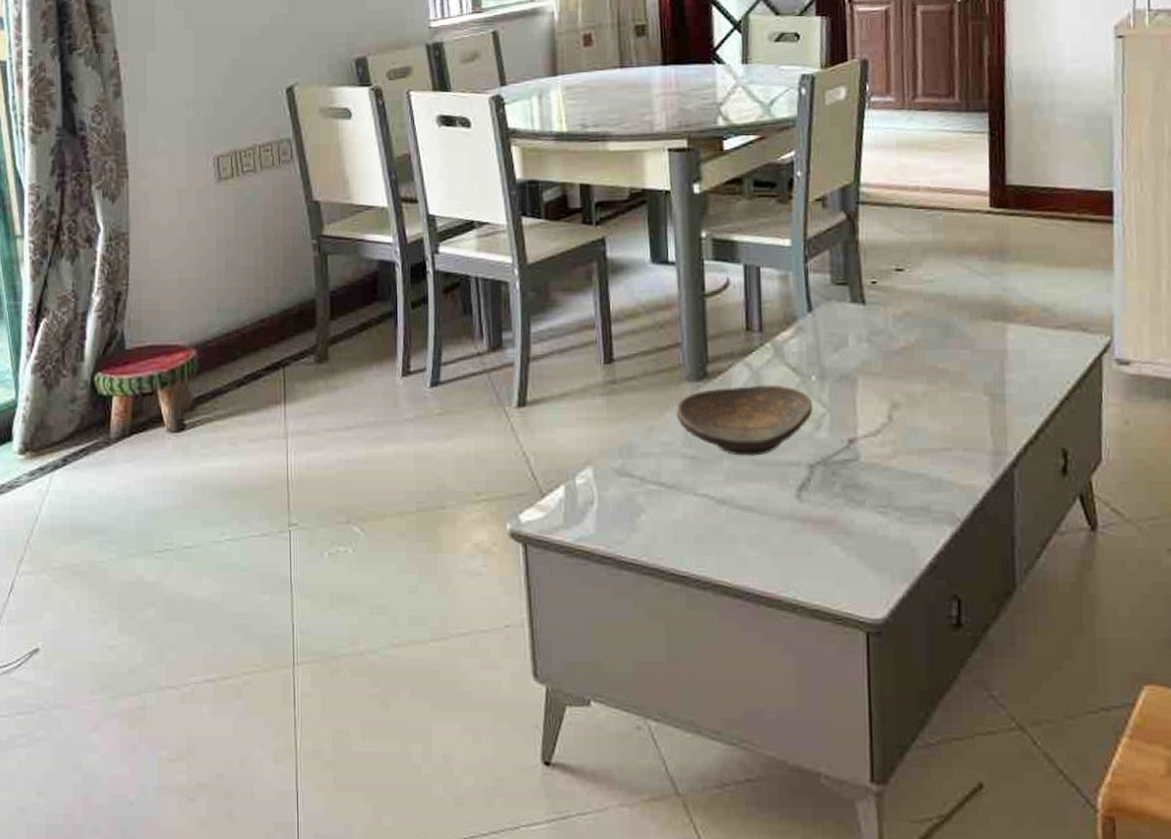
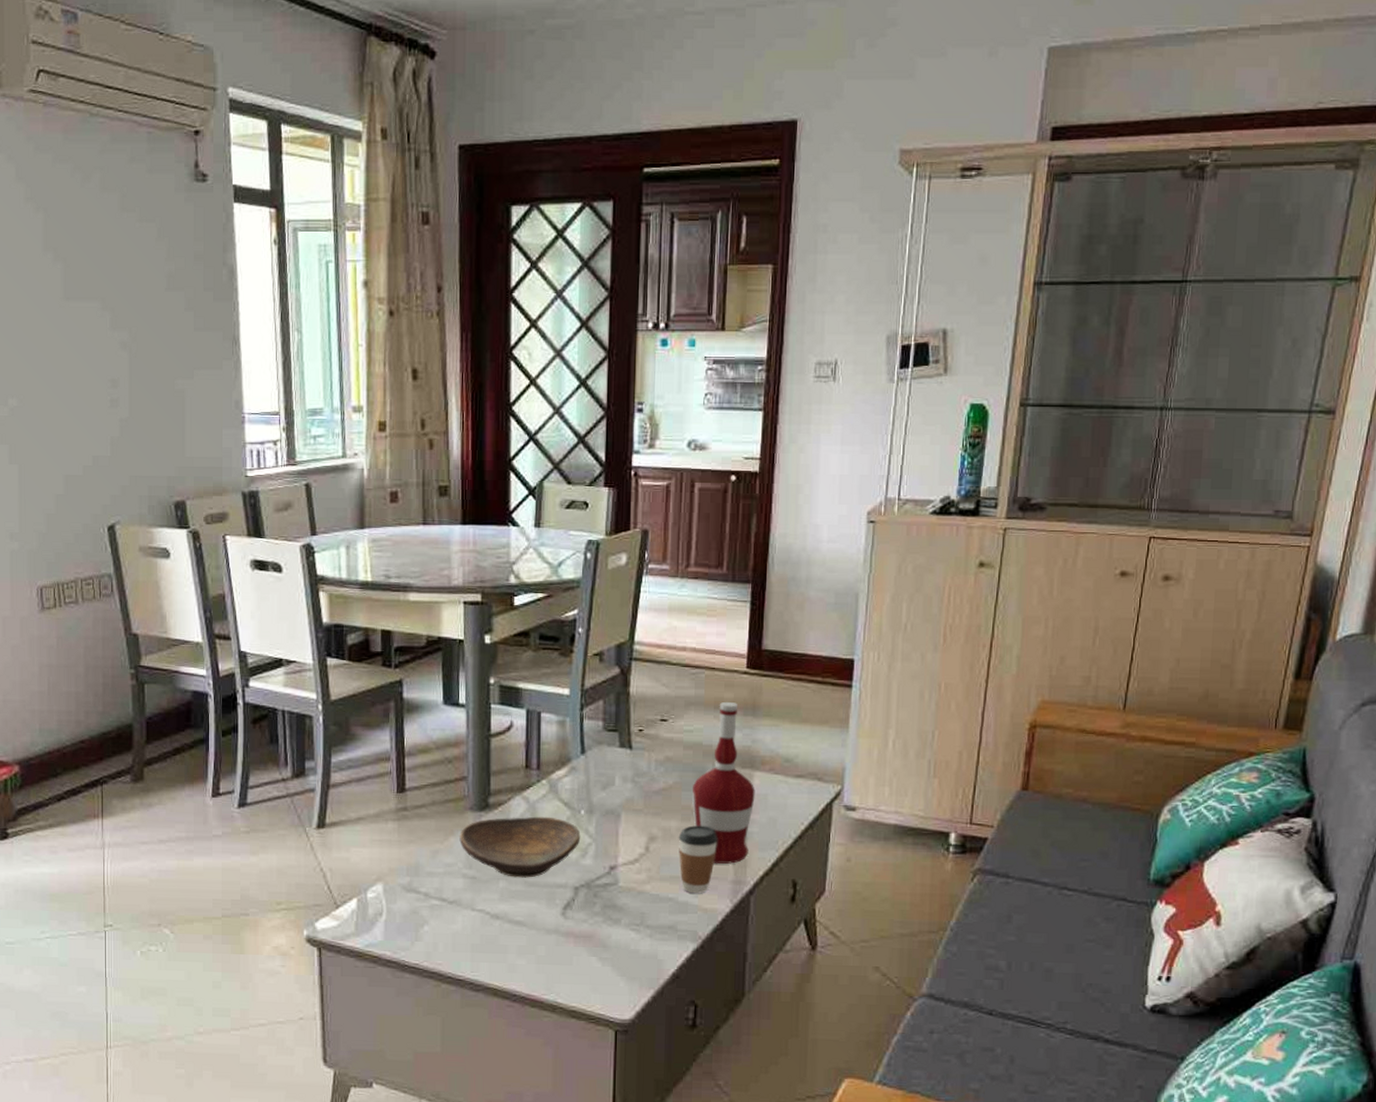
coffee cup: none [925,389,972,468] -> present [678,825,718,894]
alcohol: none [937,245,1011,432] -> present [691,701,755,864]

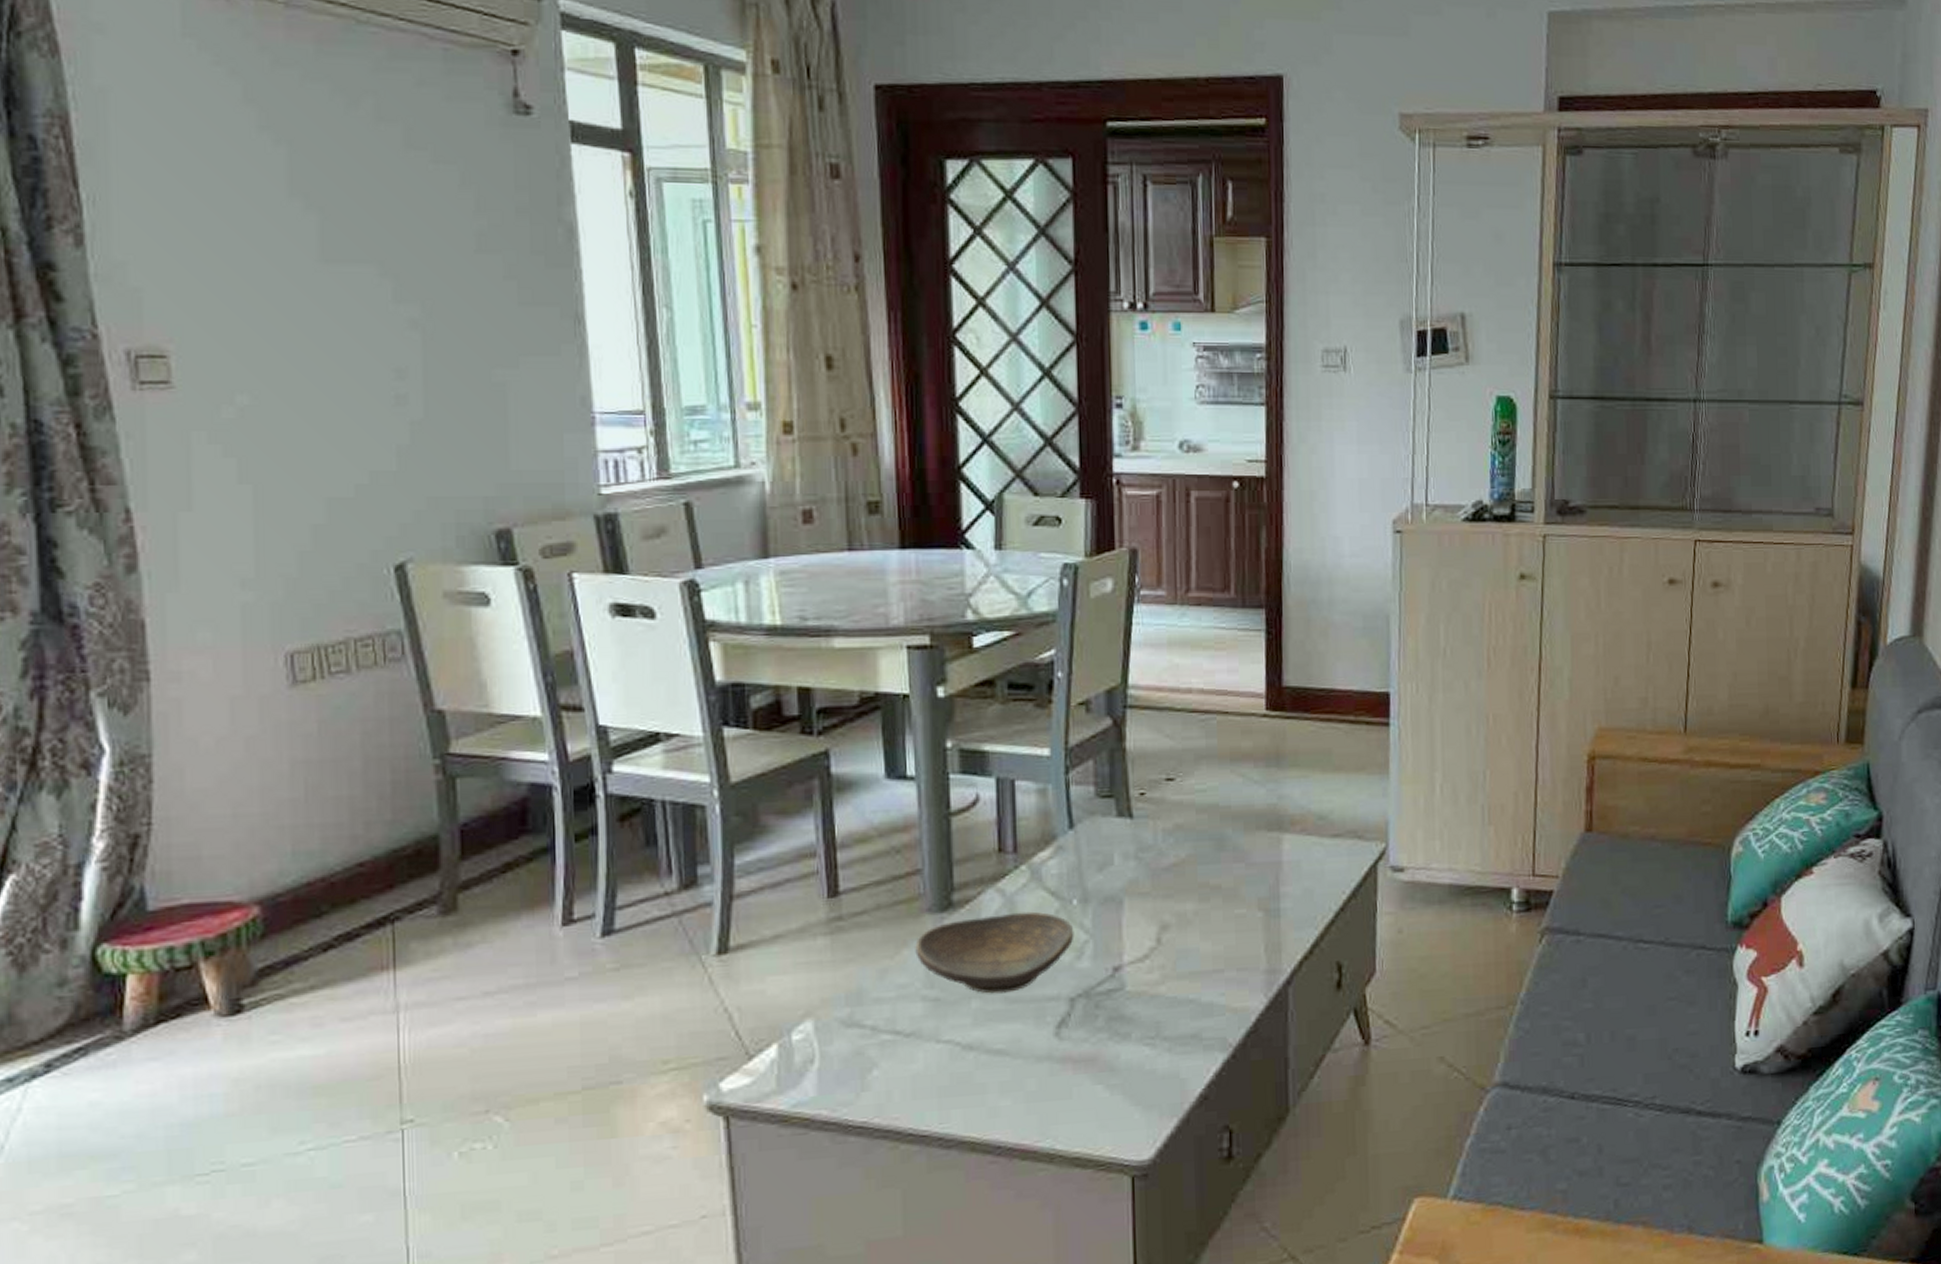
coffee cup: present [678,825,718,894] -> none [1196,905,1245,991]
alcohol: present [691,701,755,864] -> none [1209,751,1286,951]

